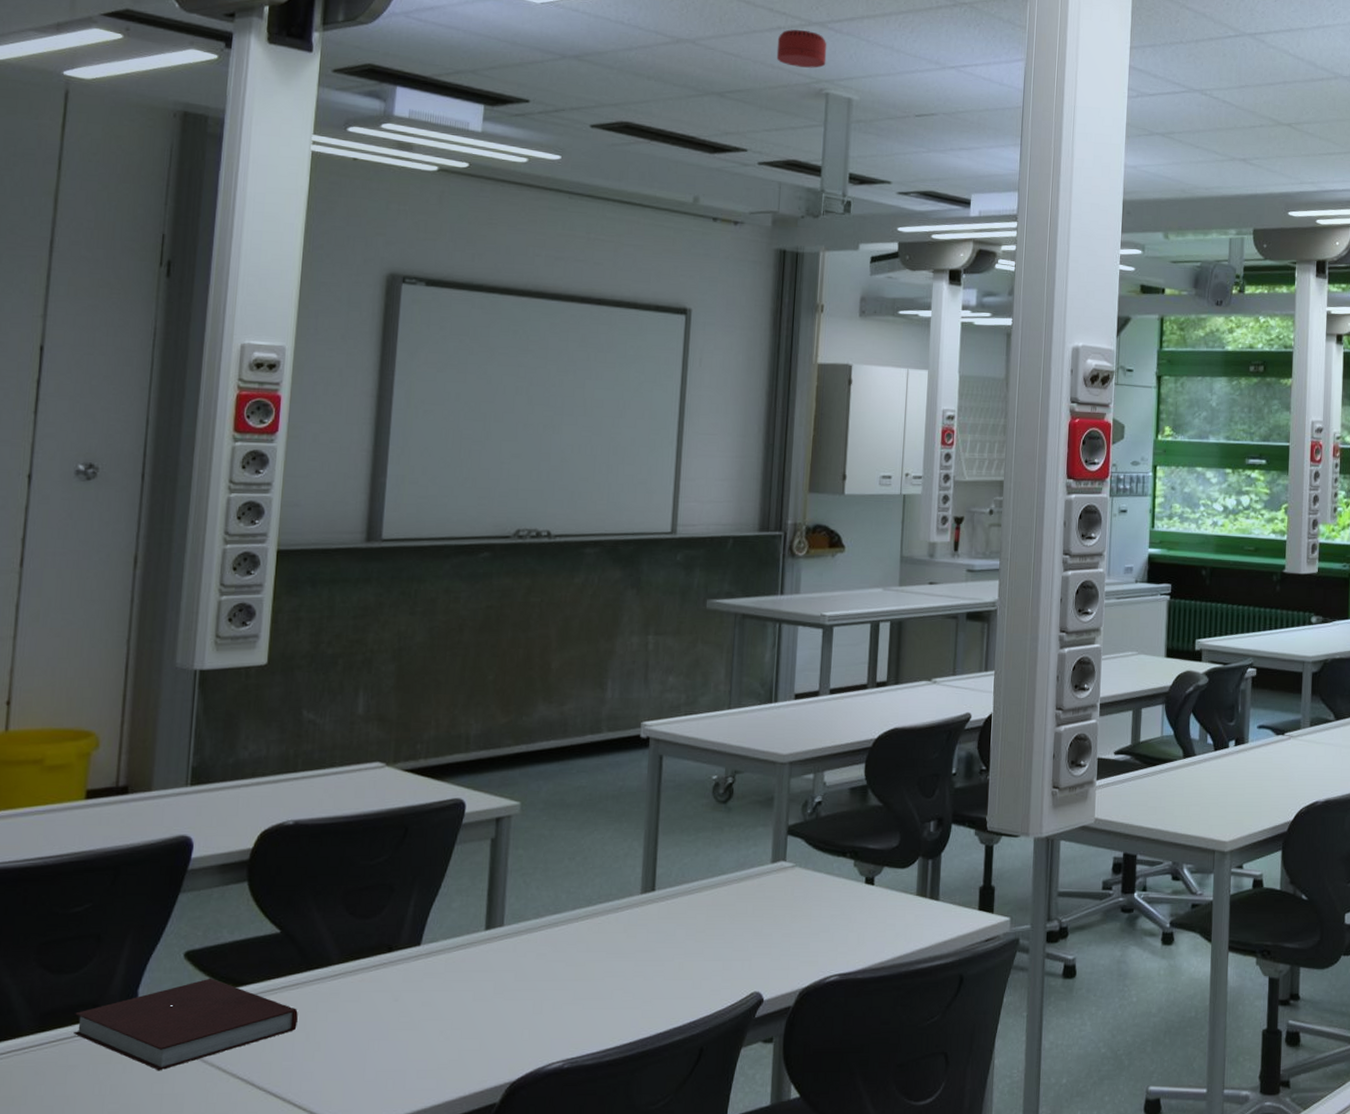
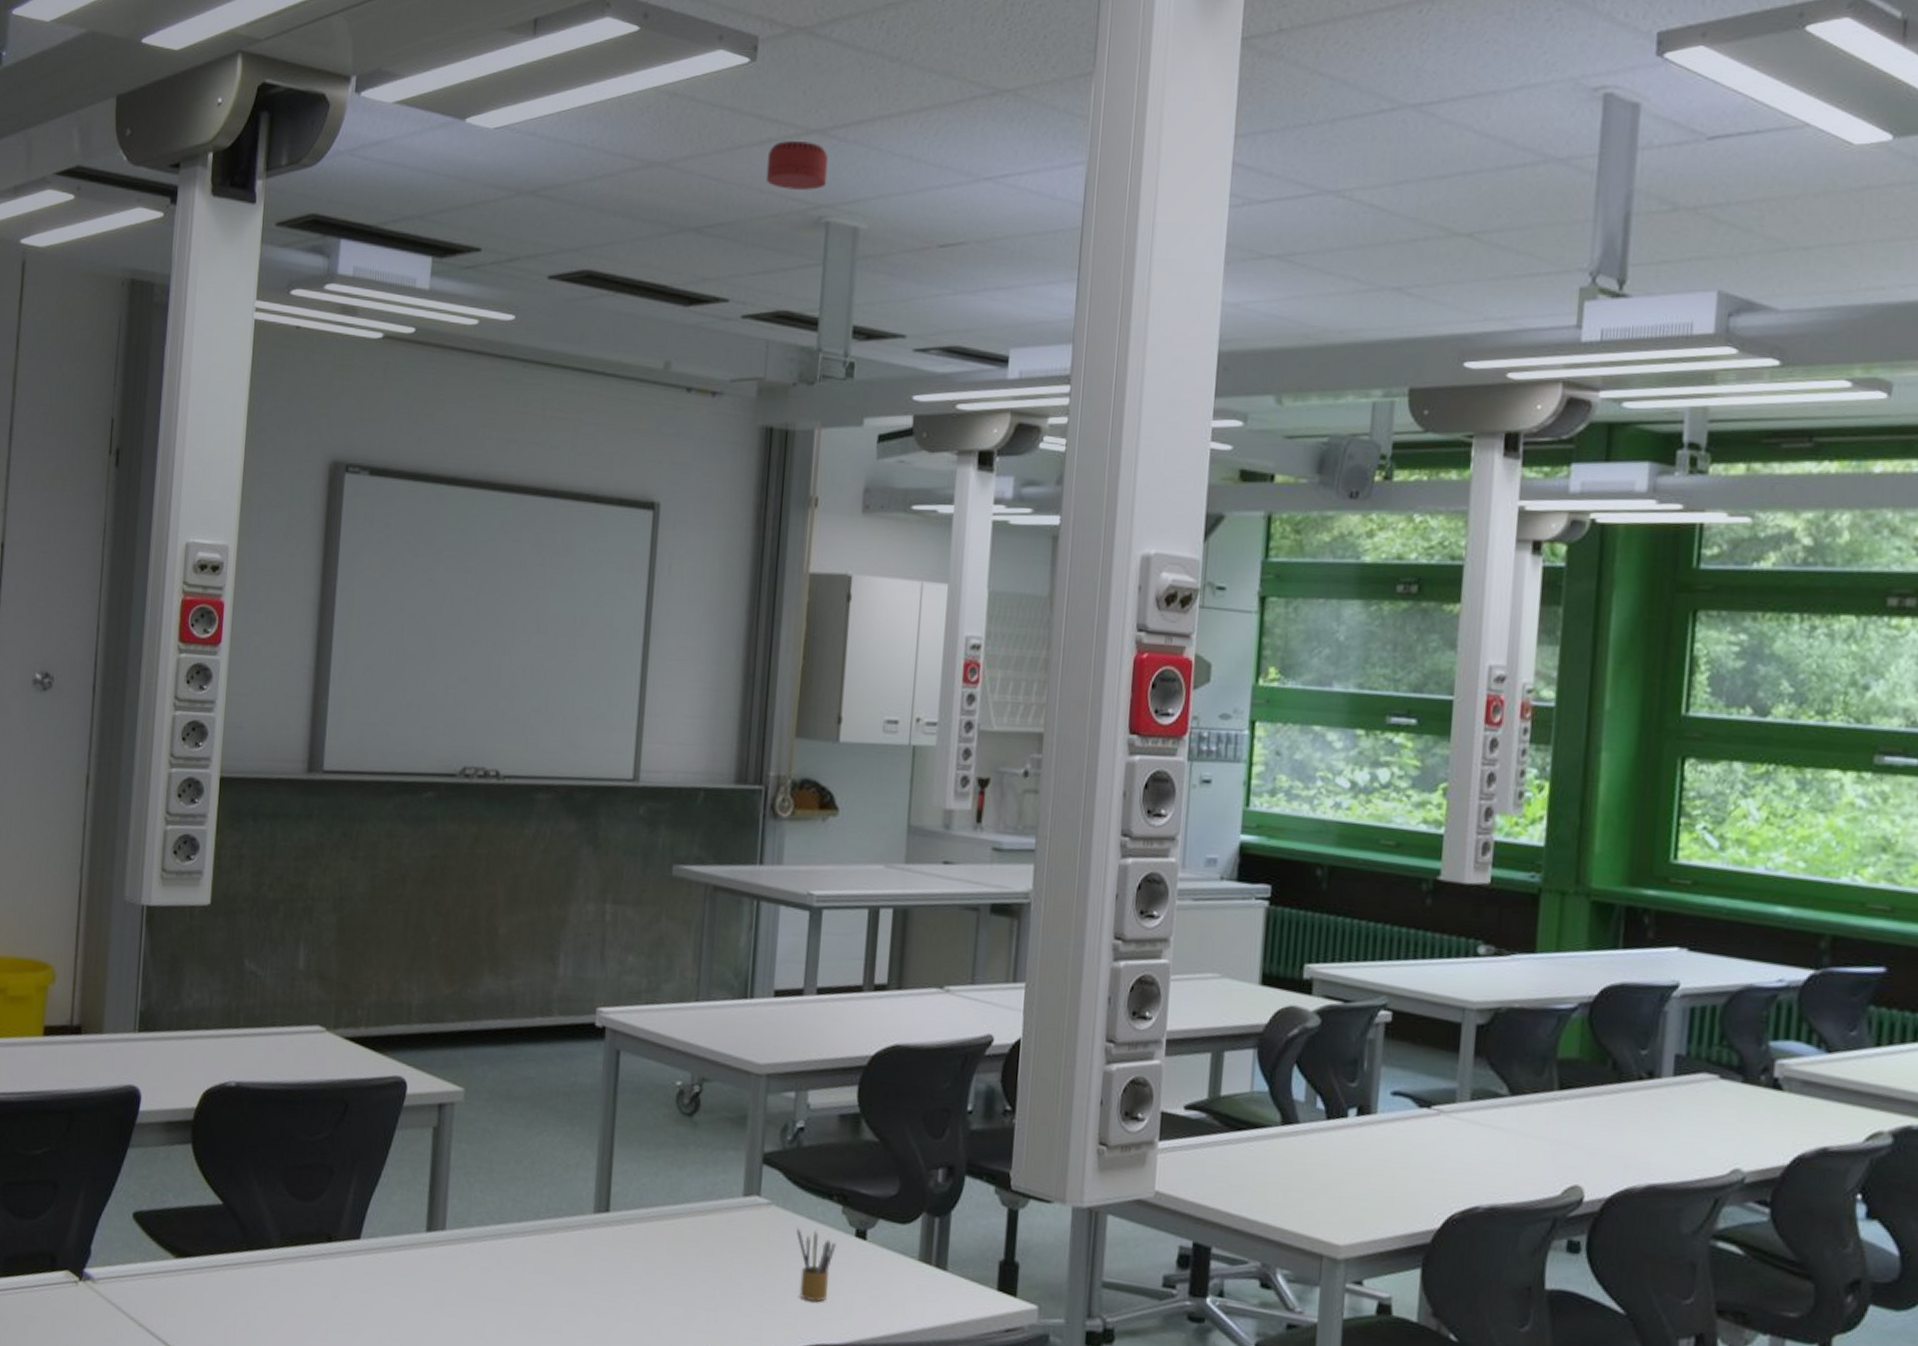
notebook: present [73,978,298,1071] -> none [34,1243,239,1336]
pencil box: none [817,882,850,940] -> present [797,1227,836,1302]

